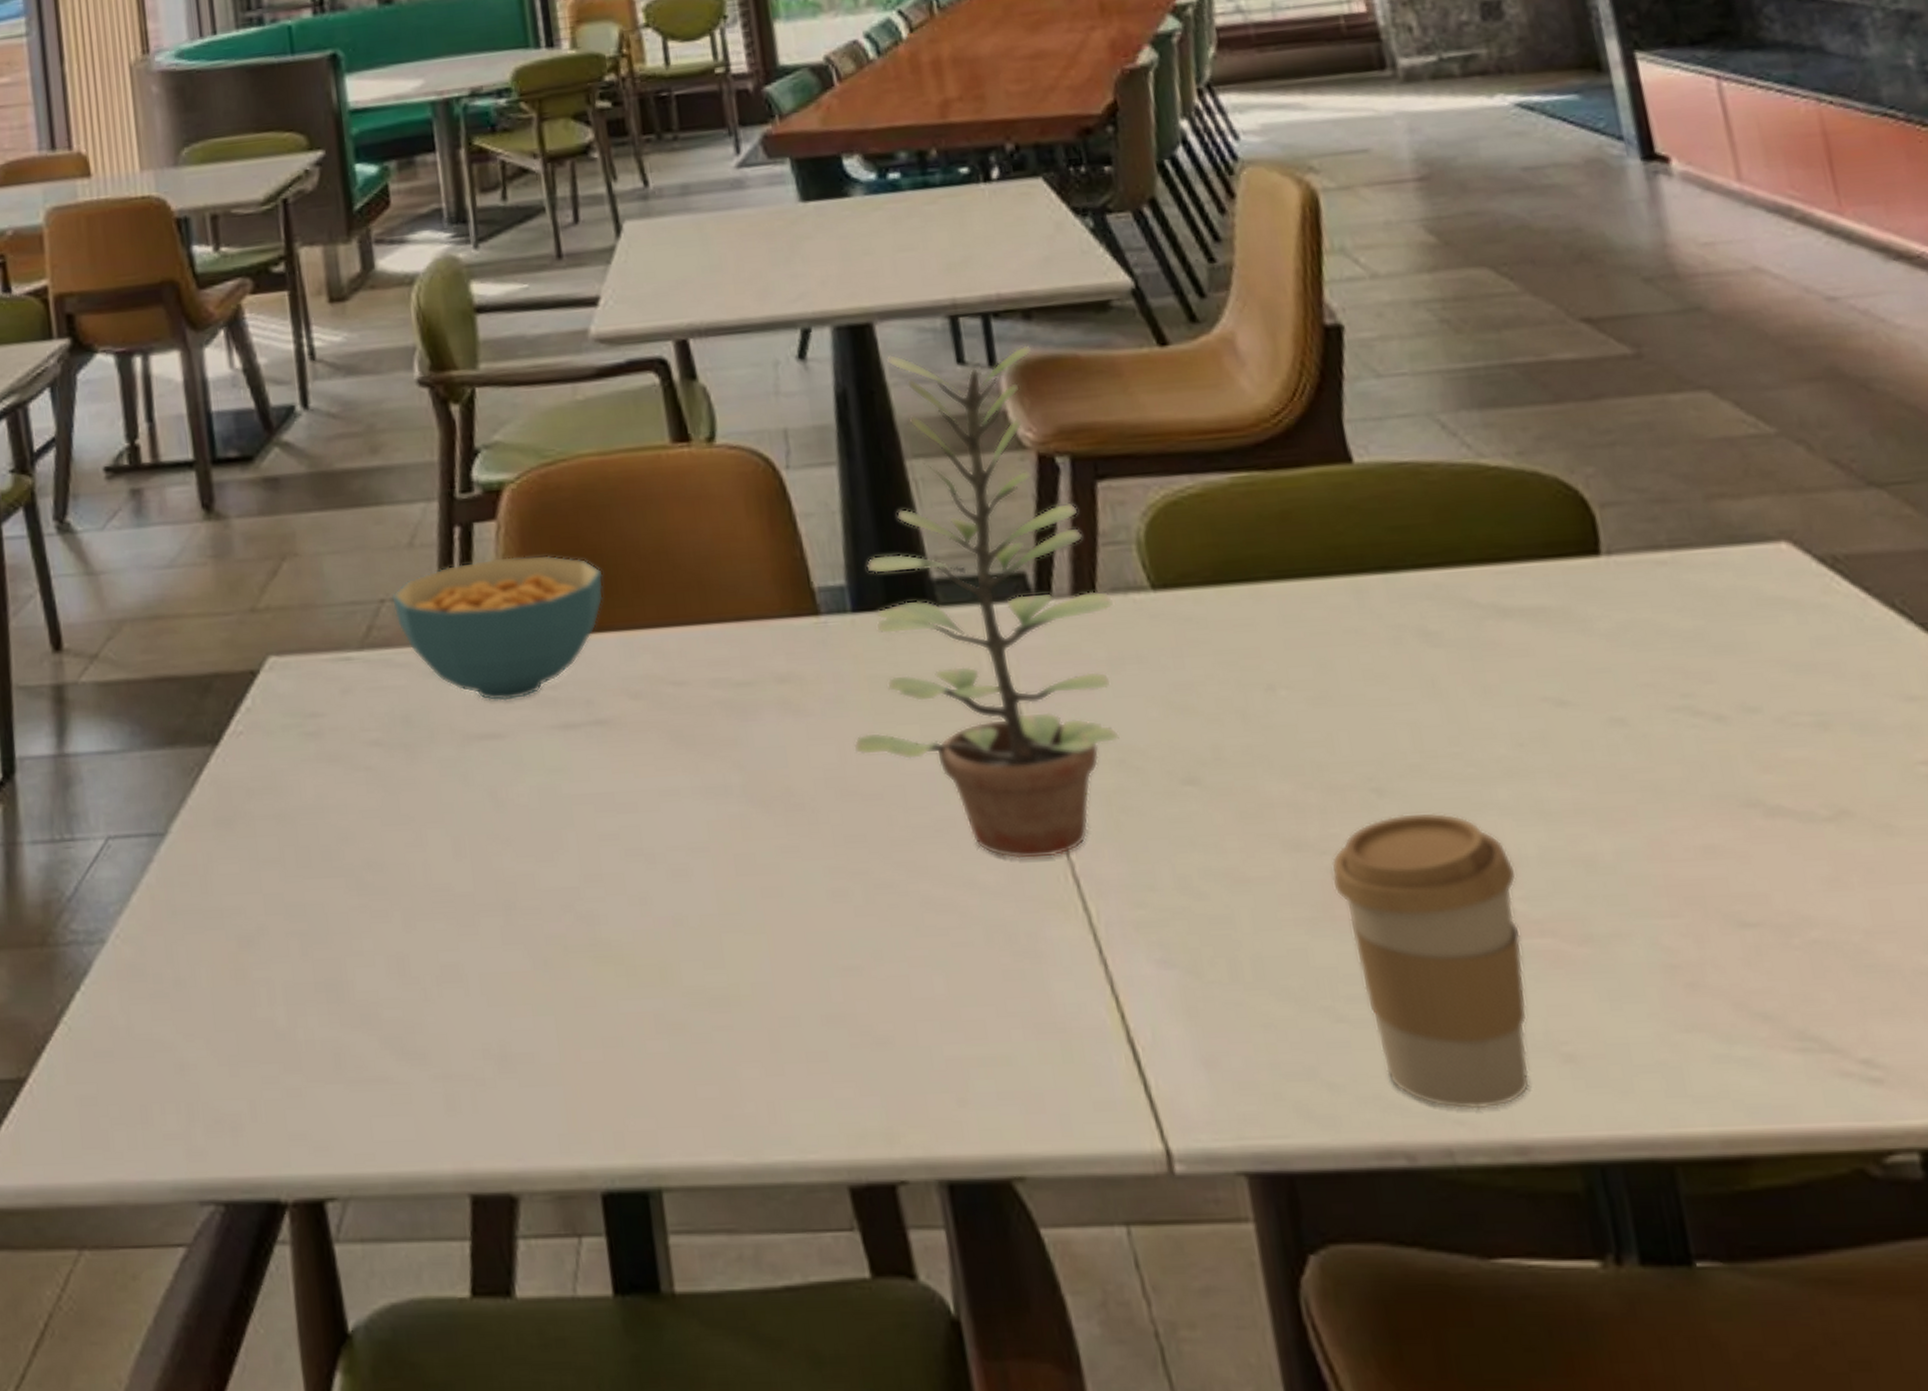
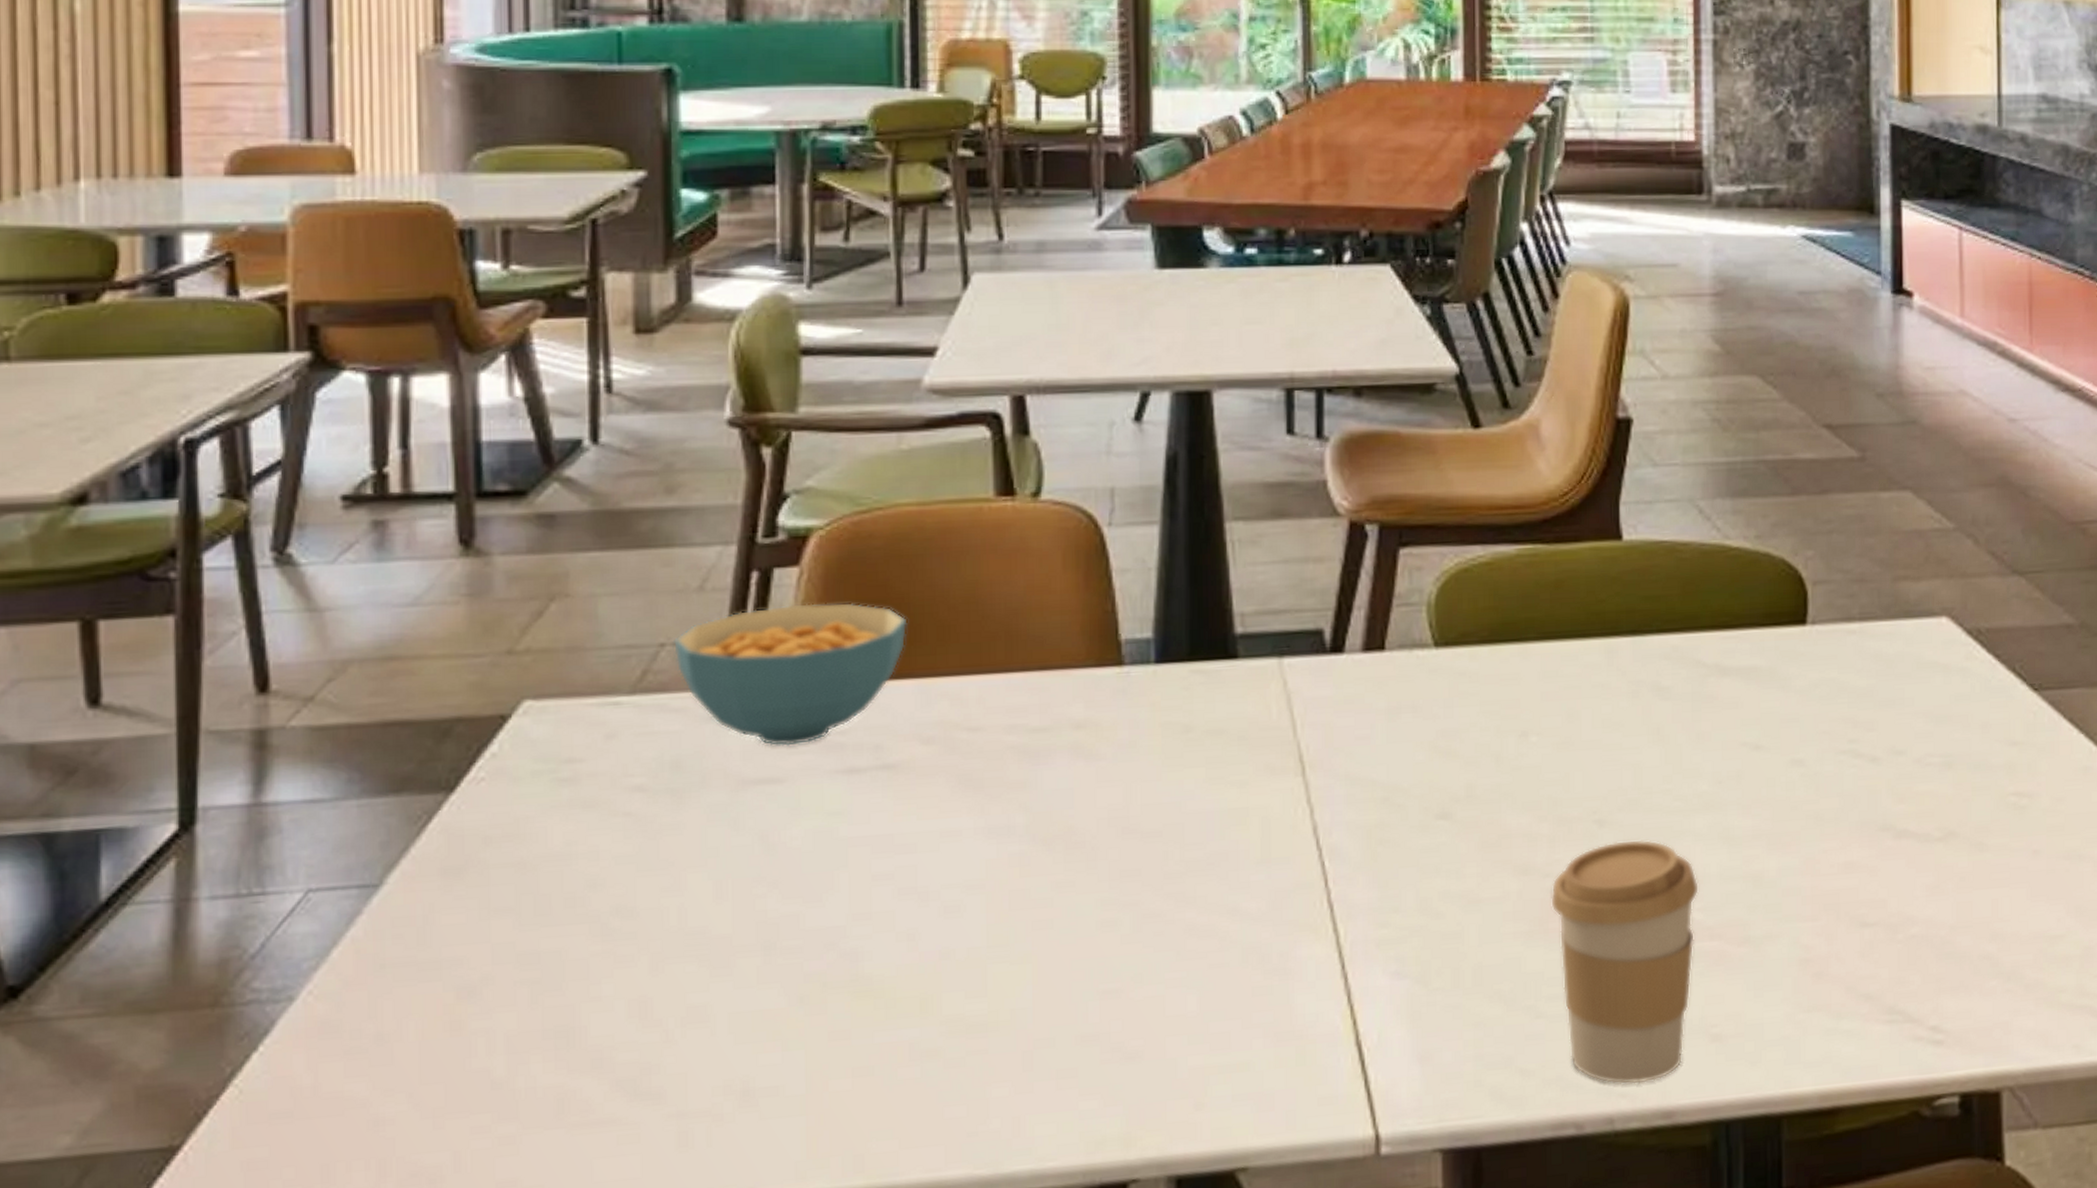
plant: present [853,345,1120,860] -> none [1140,420,1400,888]

